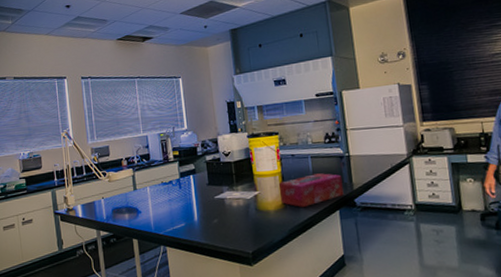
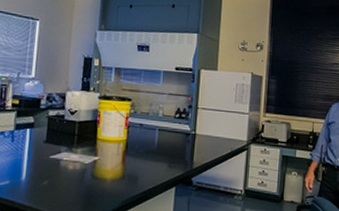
tissue box: present [278,173,344,207] -> none [120,147,184,179]

